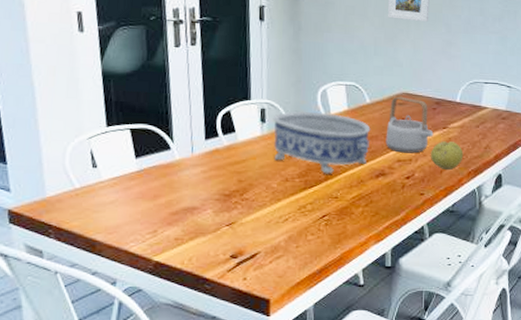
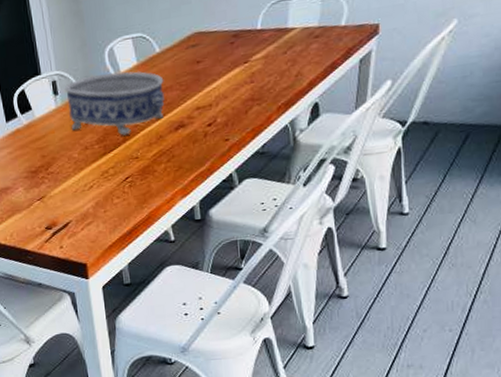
teapot: present [385,96,434,153] -> none [181,36,234,100]
fruit: present [430,141,464,171] -> none [232,75,271,110]

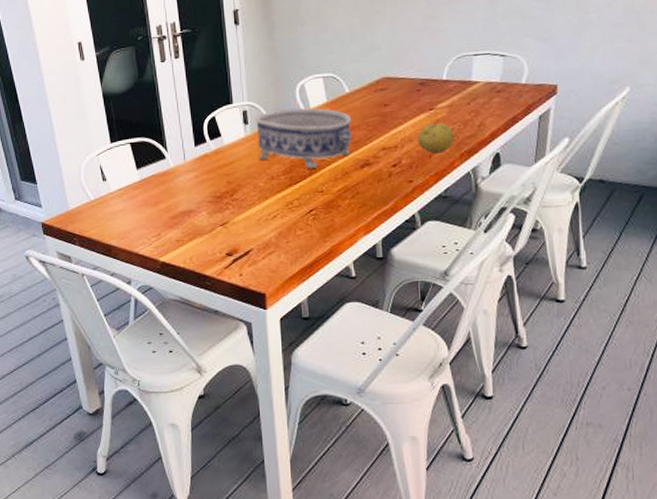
fruit: none [232,75,271,110] -> present [417,123,455,155]

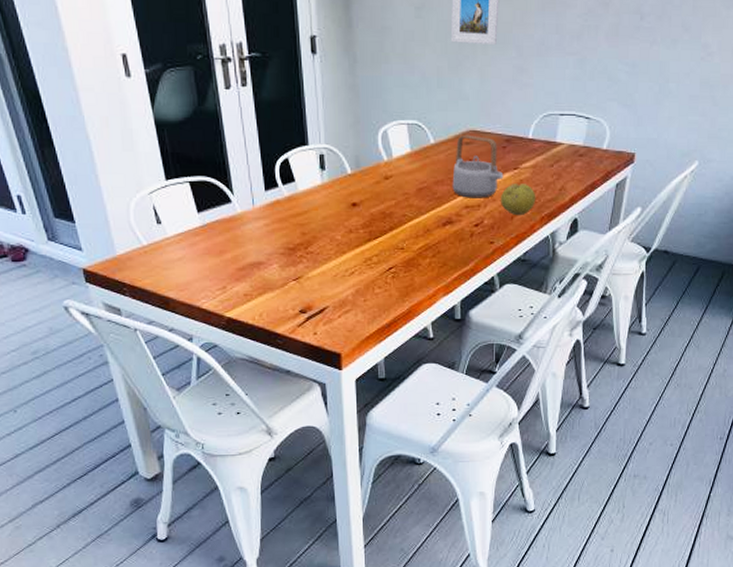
decorative bowl: present [254,108,352,169] -> none [332,155,436,224]
teapot: none [368,81,420,141] -> present [452,134,504,198]

